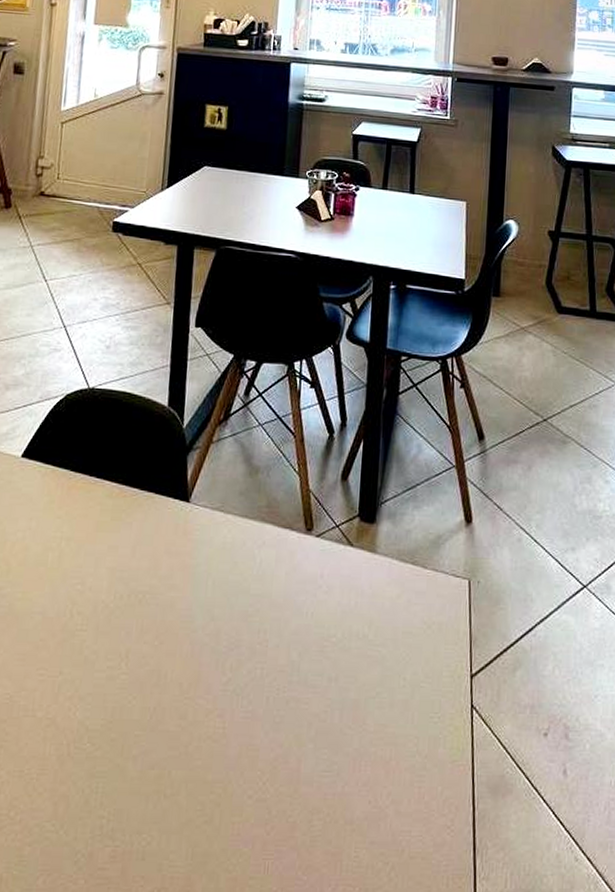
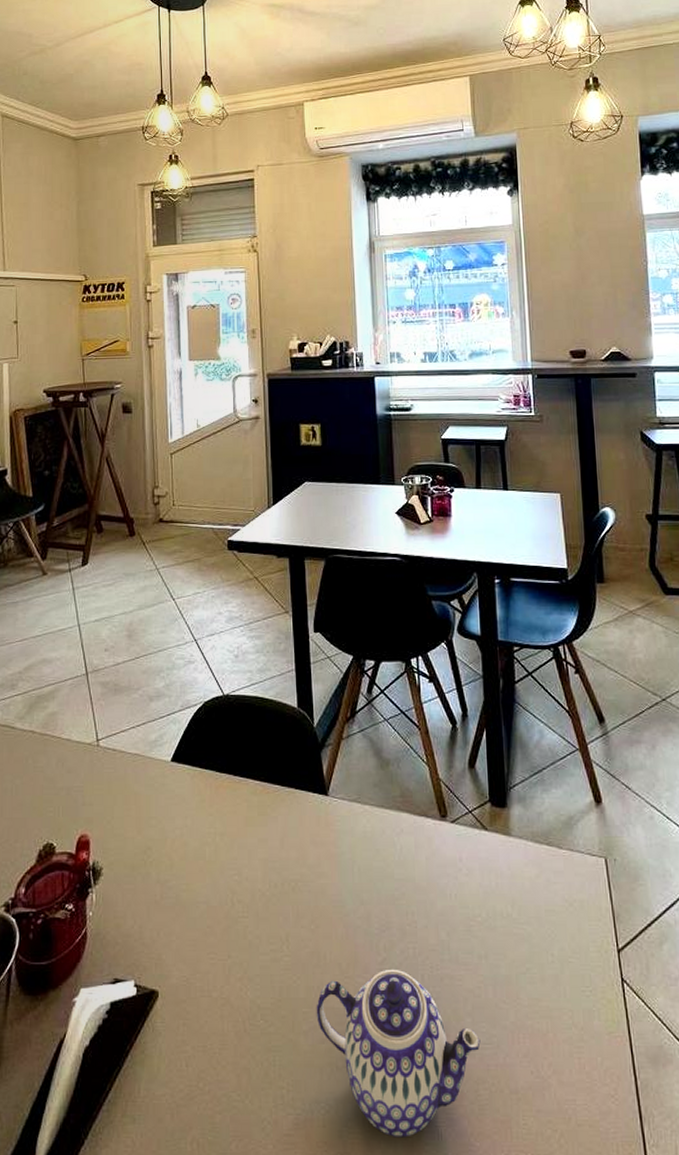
teapot: none [148,690,321,871] -> present [316,969,481,1137]

